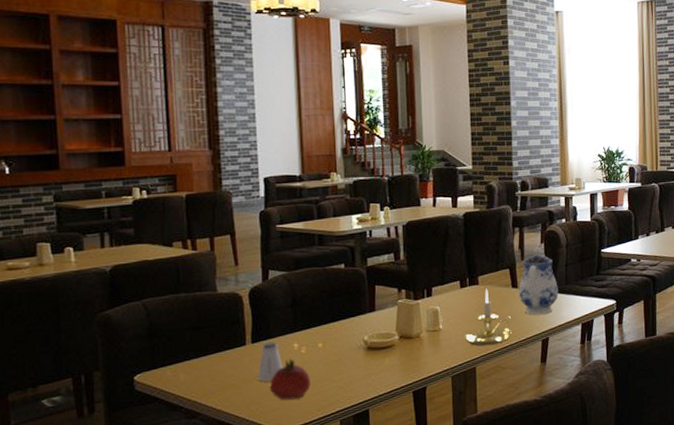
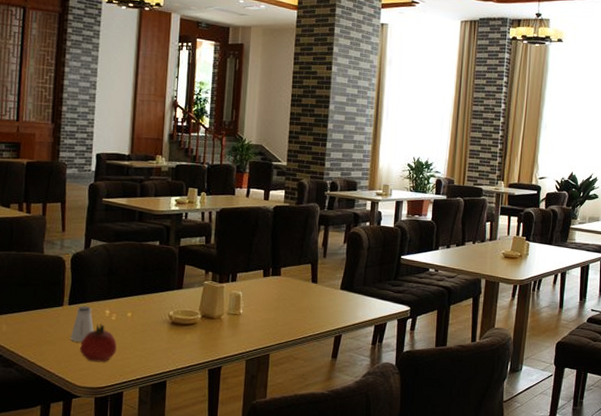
candle holder: present [464,288,512,346] -> none [262,280,309,335]
teapot: present [519,246,559,315] -> none [318,246,356,312]

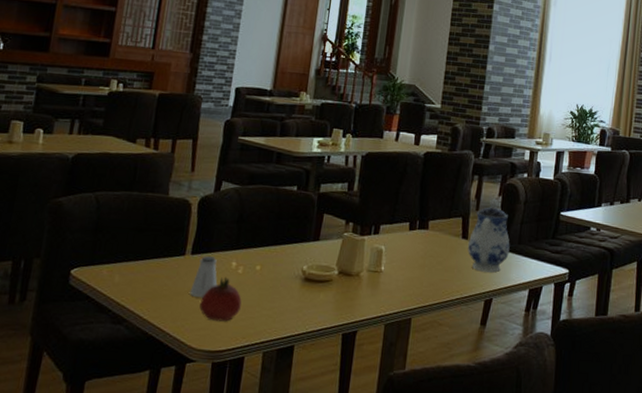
teapot: none [318,246,356,312] -> present [468,198,510,273]

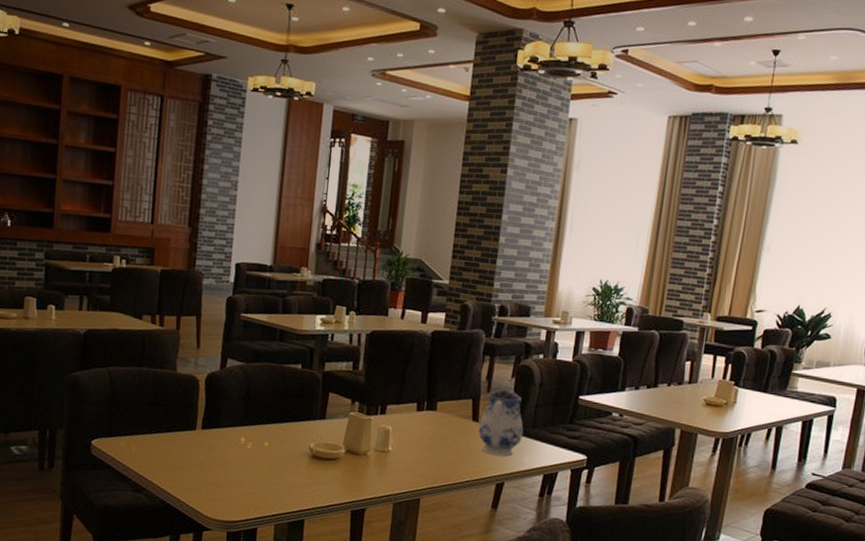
saltshaker: present [190,256,218,297] -> none [202,431,228,470]
fruit: present [199,276,242,322] -> none [212,451,252,494]

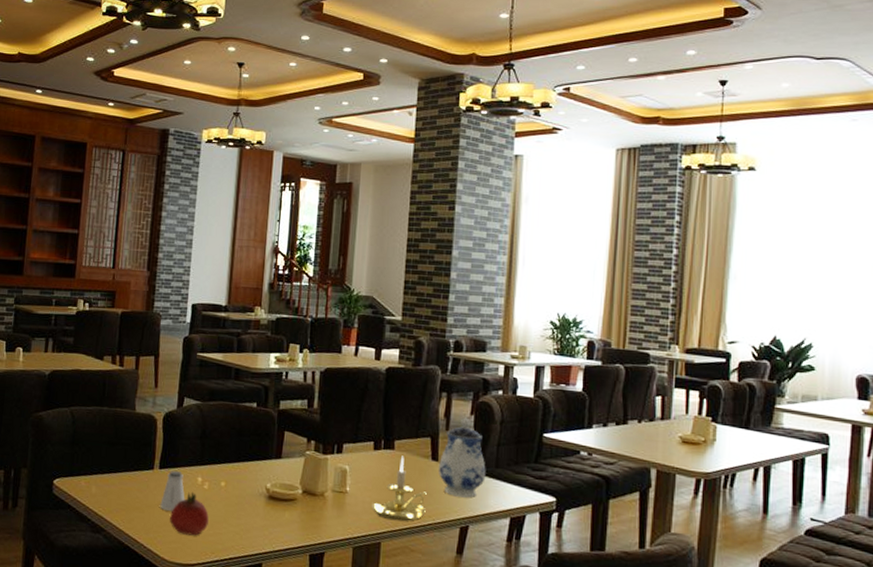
saltshaker: none [202,431,228,470] -> present [160,471,185,511]
fruit: none [212,451,252,494] -> present [170,491,209,536]
candle holder: none [412,416,467,479] -> present [372,455,428,521]

